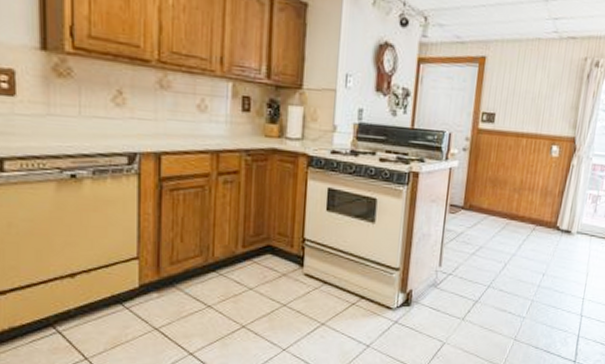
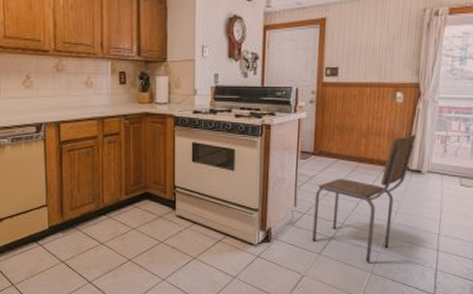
dining chair: none [456,191,569,328] -> present [312,134,417,262]

